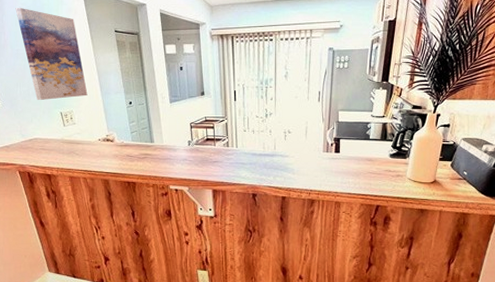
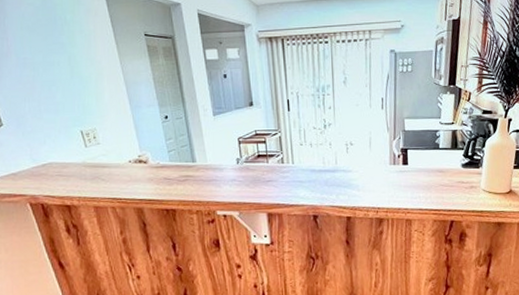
wall art: present [15,7,88,100] -> none [20,8,114,117]

